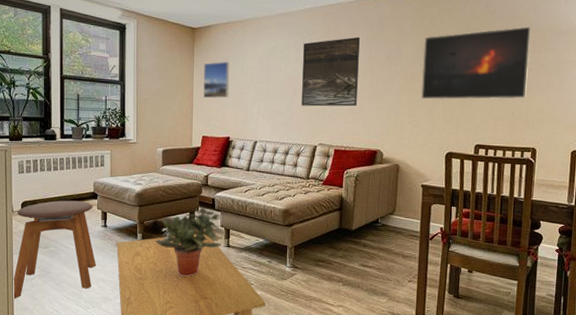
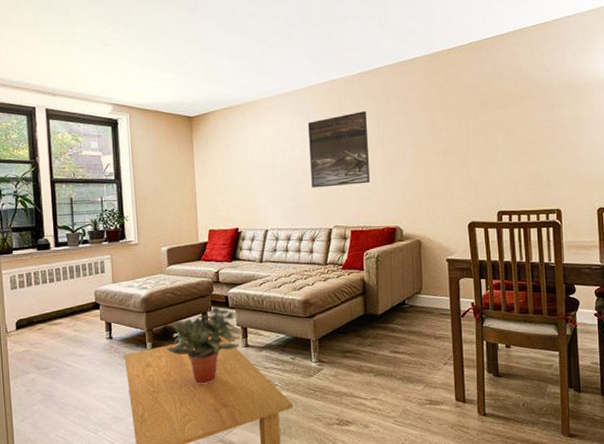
stool: present [12,200,97,299] -> none [11,313,104,430]
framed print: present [203,61,230,99] -> none [205,148,234,190]
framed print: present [420,26,531,100] -> none [432,85,544,170]

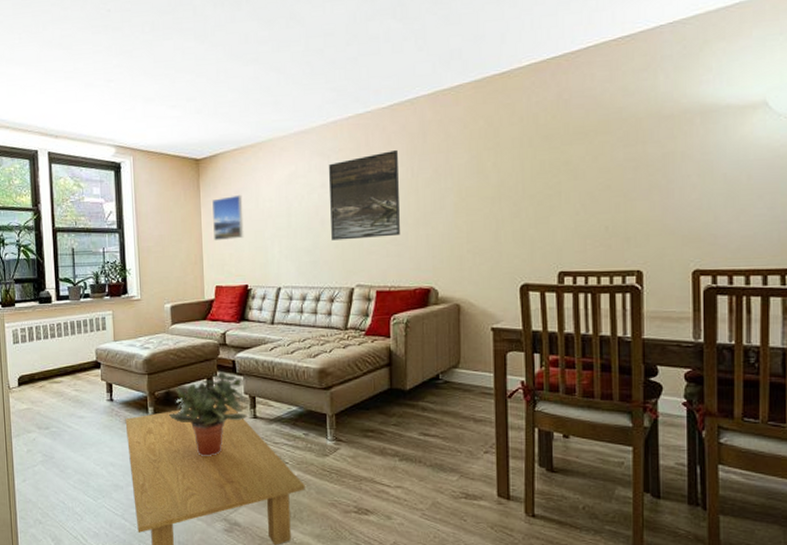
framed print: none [205,148,234,190] -> present [212,194,244,241]

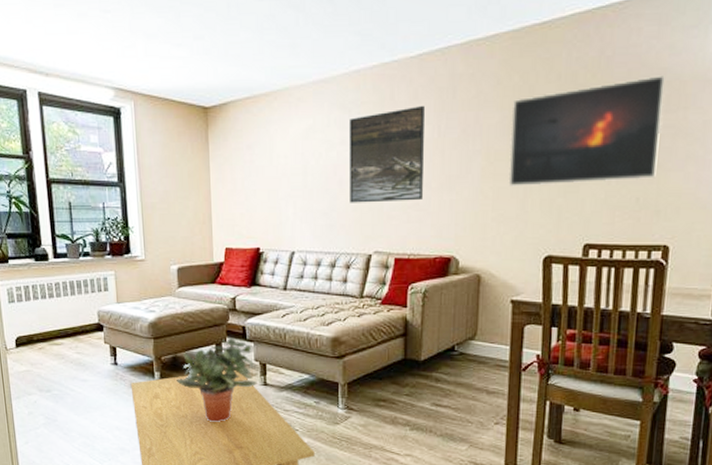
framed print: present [212,194,244,241] -> none [222,149,256,200]
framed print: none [479,114,623,220] -> present [508,75,665,186]

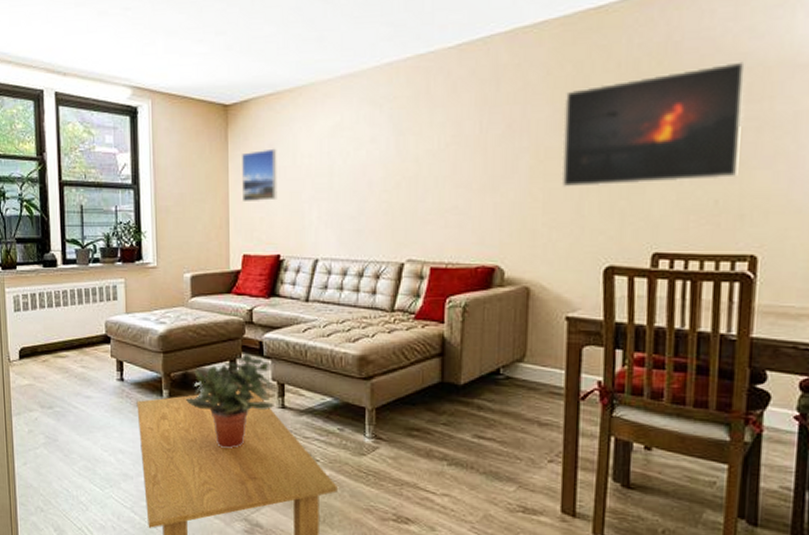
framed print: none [222,149,256,200] -> present [242,148,277,203]
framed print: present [348,105,424,203] -> none [379,98,464,206]

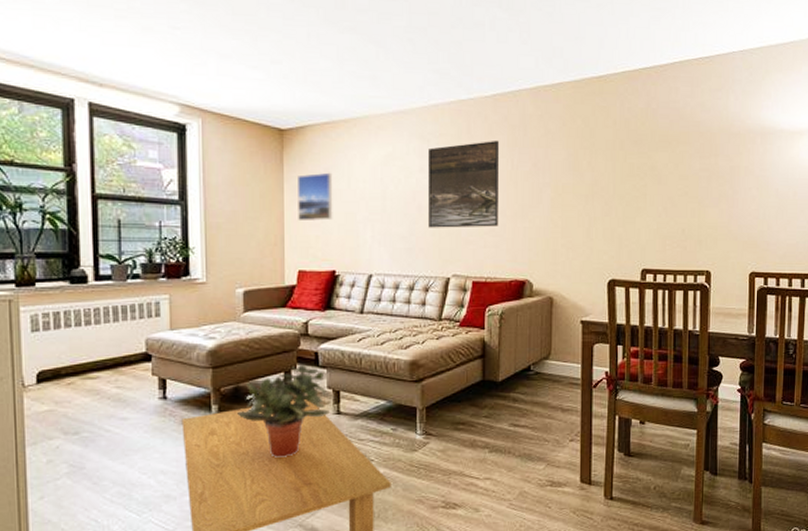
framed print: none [379,98,464,206] -> present [427,140,499,228]
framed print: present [561,61,746,187] -> none [575,127,700,217]

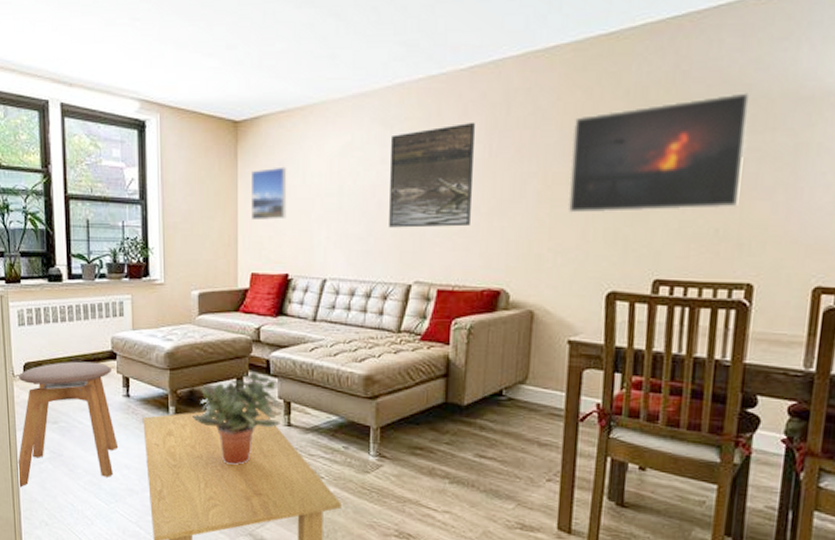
stool: none [25,365,154,510] -> present [17,361,119,488]
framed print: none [575,127,700,217] -> present [567,92,750,213]

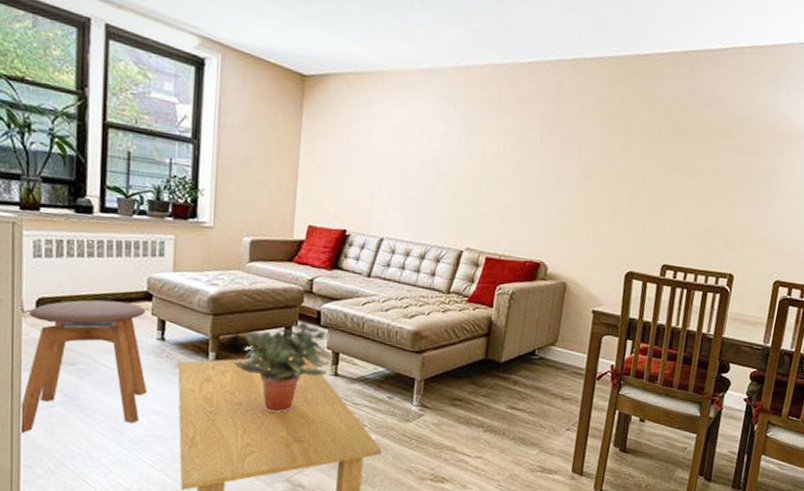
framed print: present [251,166,287,221] -> none [313,125,353,177]
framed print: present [389,122,475,228] -> none [447,111,530,203]
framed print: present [567,92,750,213] -> none [600,120,743,212]

